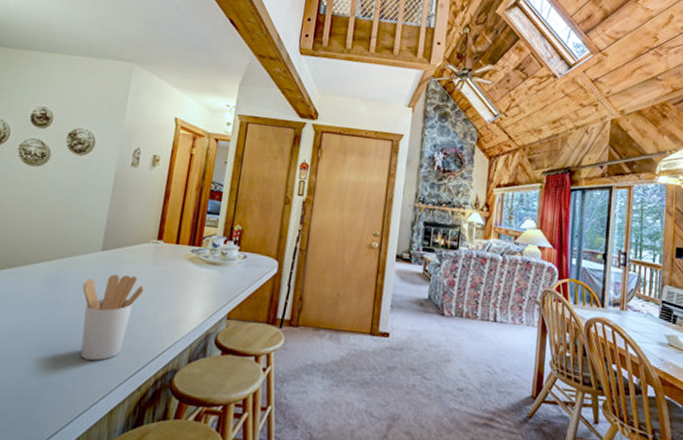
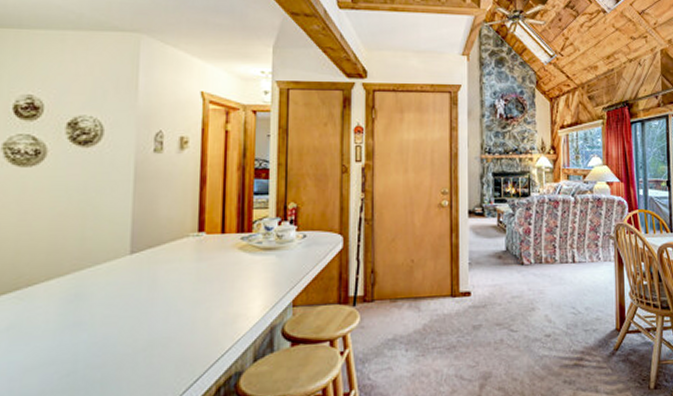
utensil holder: present [80,274,145,361] -> none [112,276,190,381]

